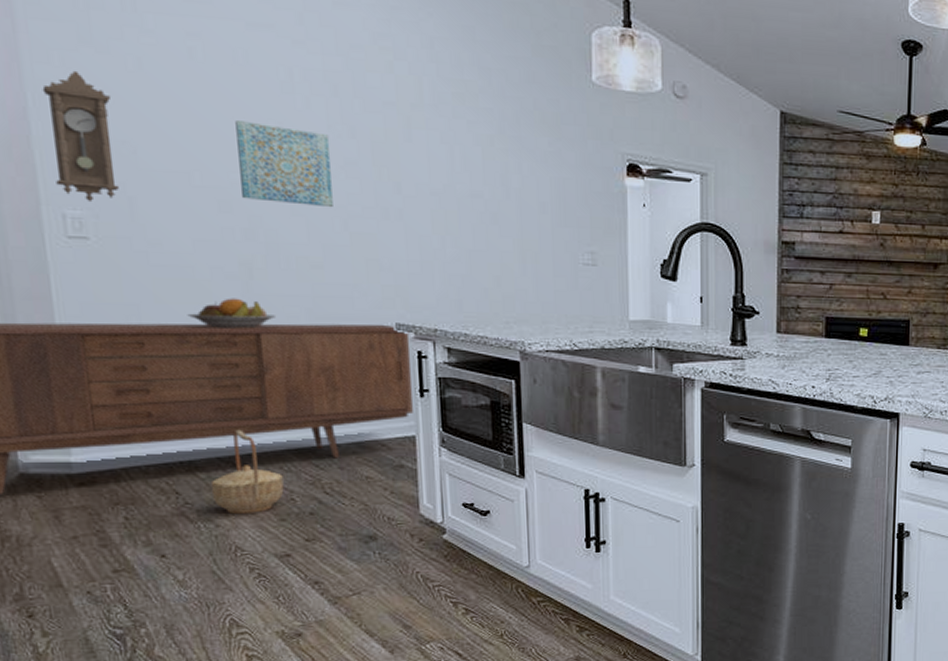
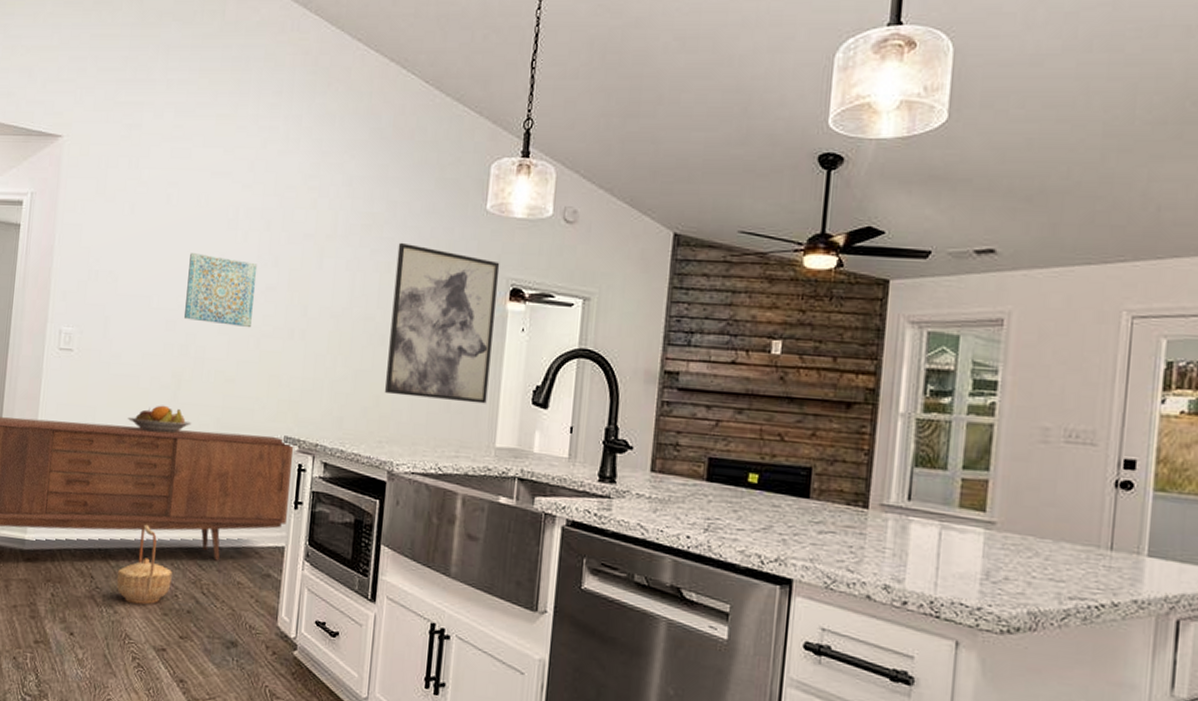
pendulum clock: present [42,70,119,203] -> none [60,216,109,321]
wall art: none [498,113,615,279] -> present [385,242,500,404]

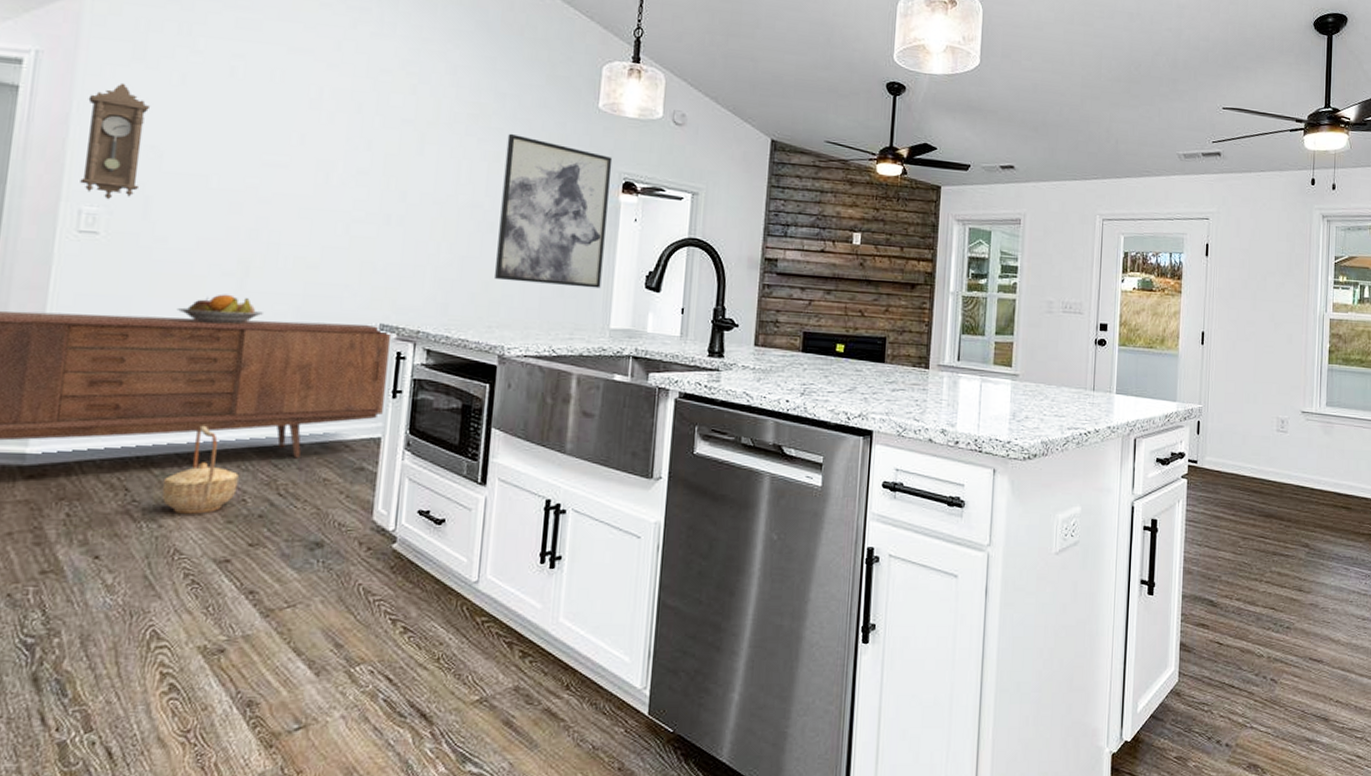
pendulum clock: none [60,216,109,321] -> present [80,82,151,200]
wall art: present [183,253,258,328] -> none [252,131,347,213]

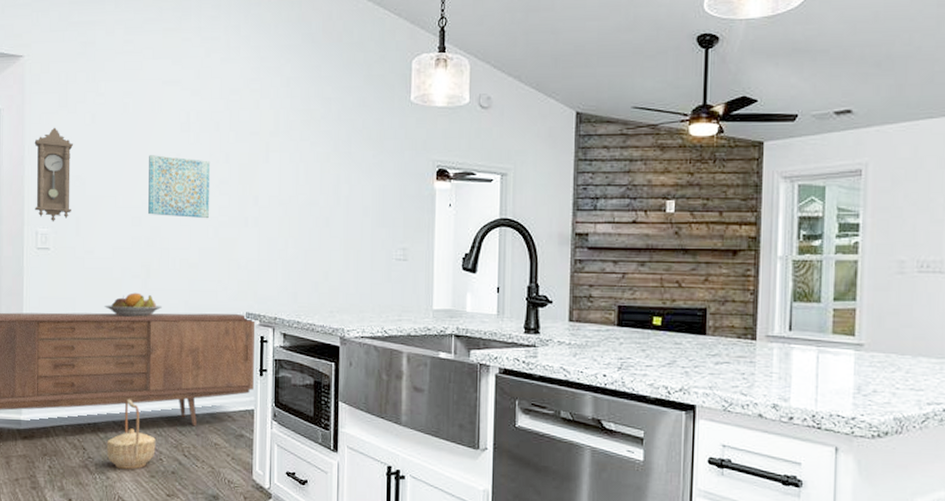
wall art: none [252,131,347,213] -> present [147,155,211,219]
wall art: present [495,133,613,289] -> none [333,134,426,272]

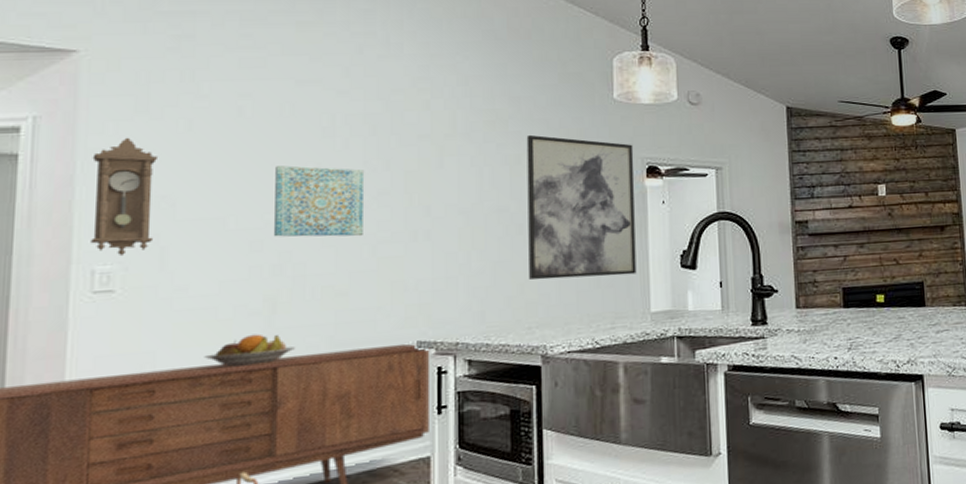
wall art: none [333,134,426,272] -> present [526,134,637,280]

